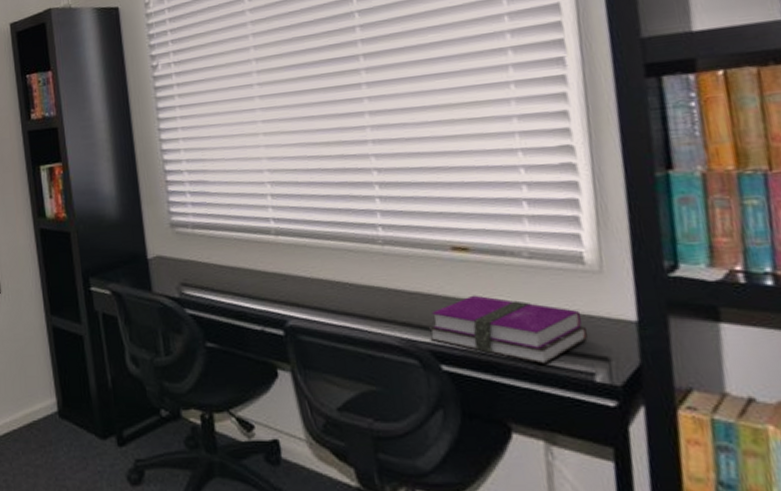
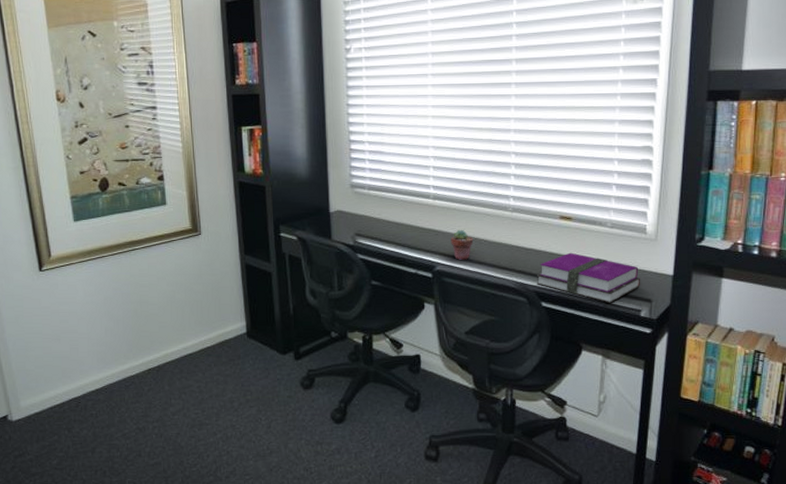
potted succulent: none [303,271,335,311] -> present [451,229,474,260]

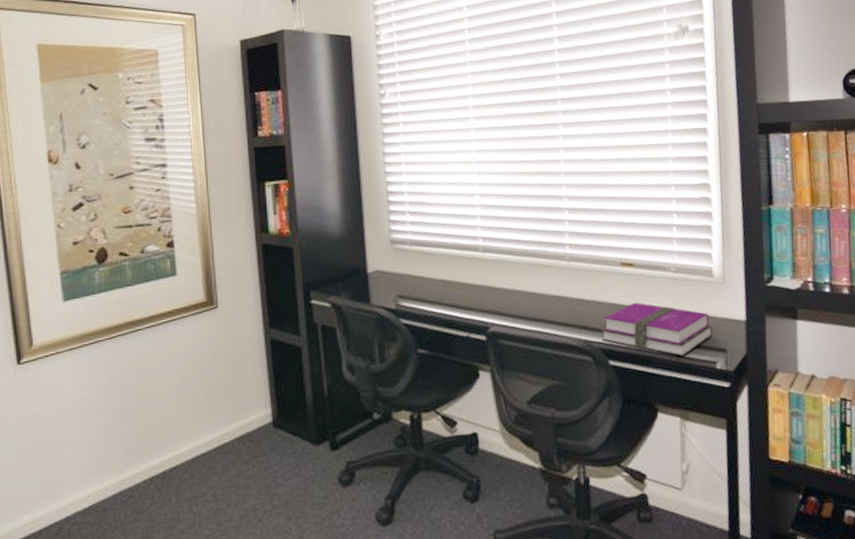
potted succulent: present [451,229,474,260] -> none [504,283,530,319]

